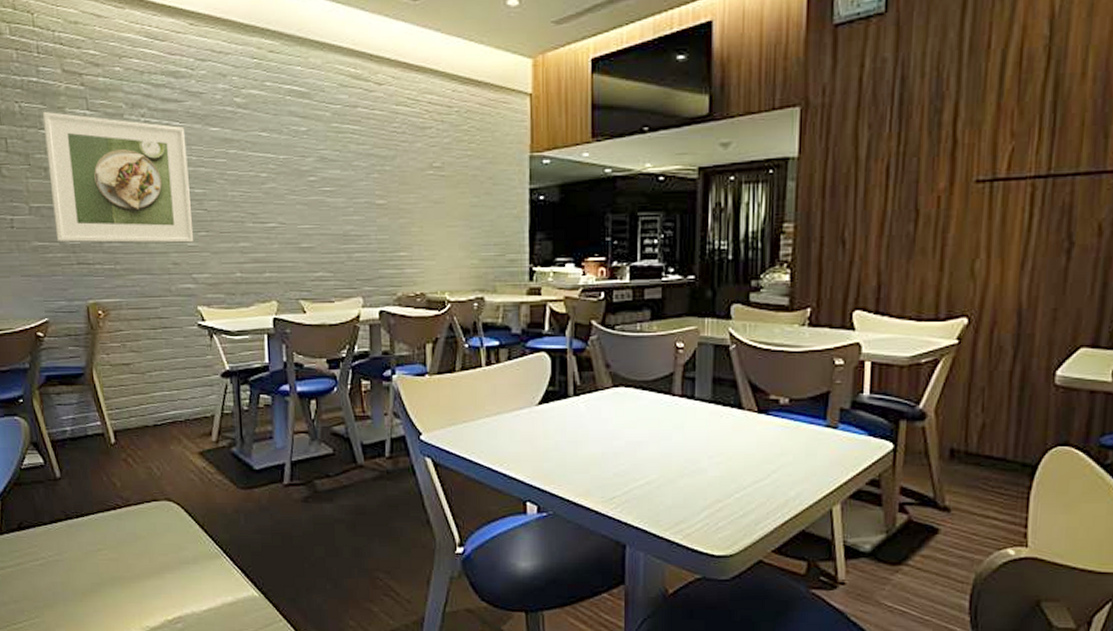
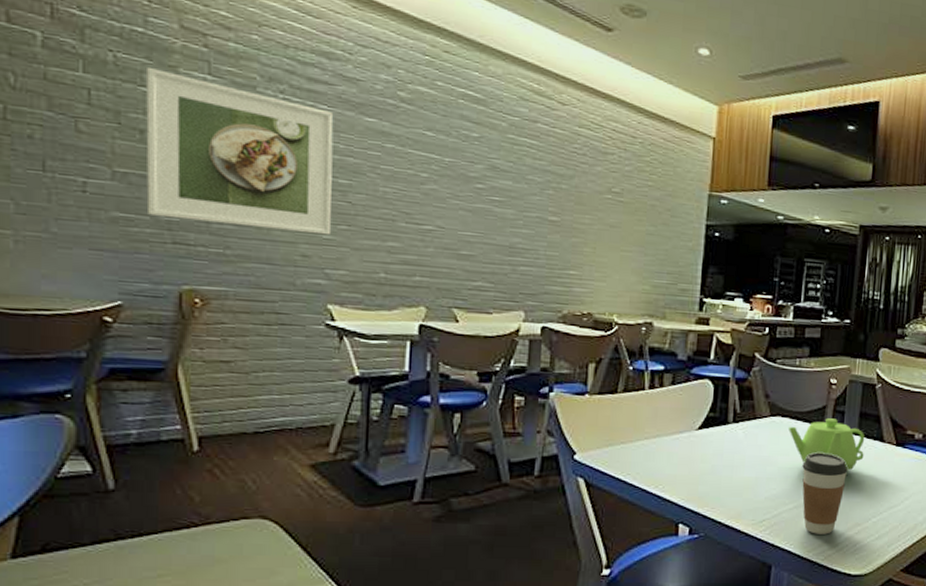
teapot: none [634,386,721,448] -> present [789,418,865,476]
coffee cup: none [651,424,704,512] -> present [802,452,848,535]

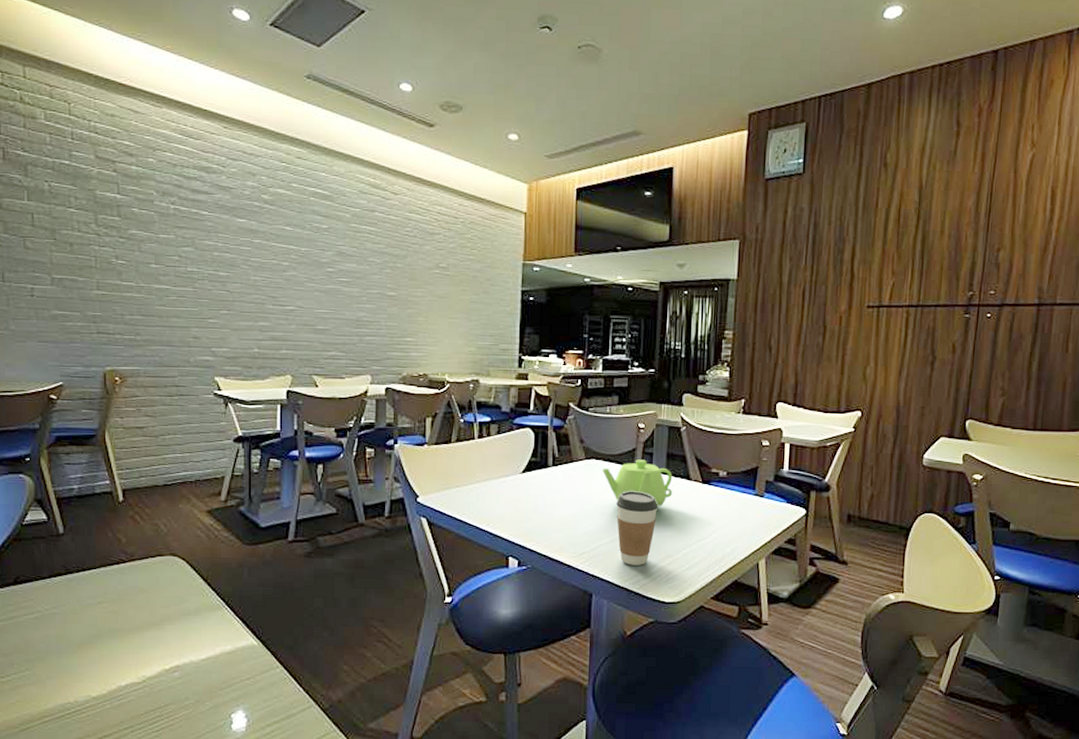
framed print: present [146,68,334,236] -> none [73,193,215,320]

